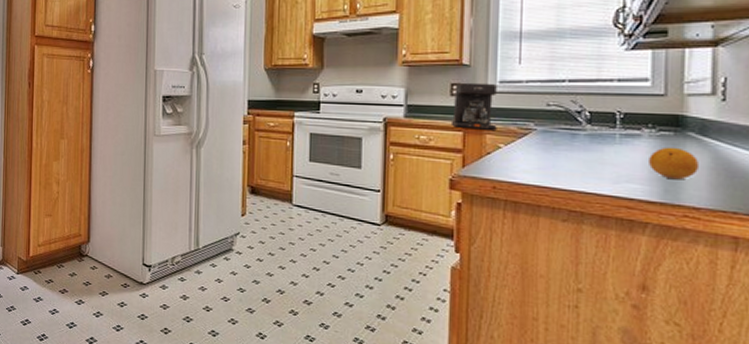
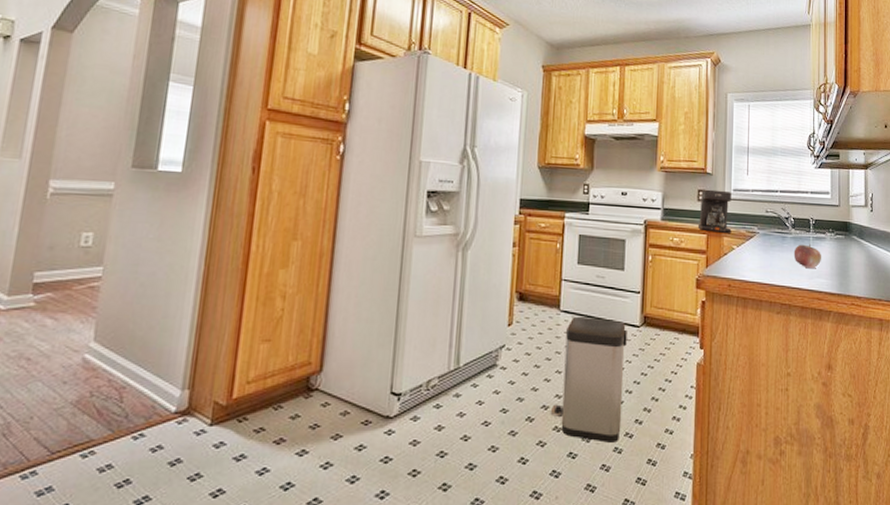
pedal bin: none [286,210,366,333] -> present [550,316,627,443]
apple: none [588,141,635,172] -> present [793,243,822,269]
fruit: present [649,147,698,180] -> none [831,248,859,275]

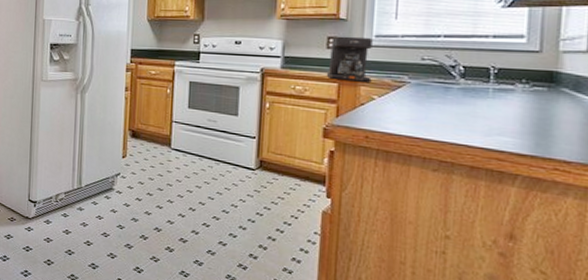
pedal bin: present [550,316,627,443] -> none [162,154,241,271]
apple: present [793,243,822,269] -> none [461,95,508,125]

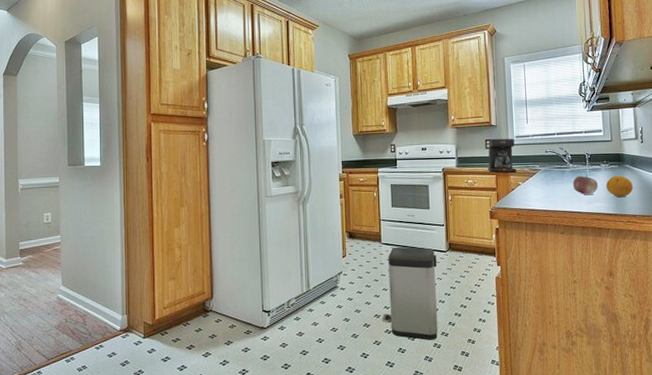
pedal bin: none [162,154,241,271] -> present [381,246,438,340]
apple: none [461,95,508,125] -> present [572,174,599,195]
fruit: none [521,102,571,134] -> present [606,175,633,198]

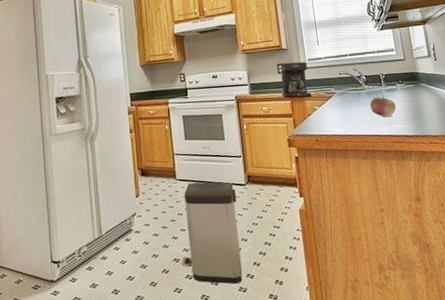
fruit: present [606,175,633,198] -> none [404,95,432,118]

